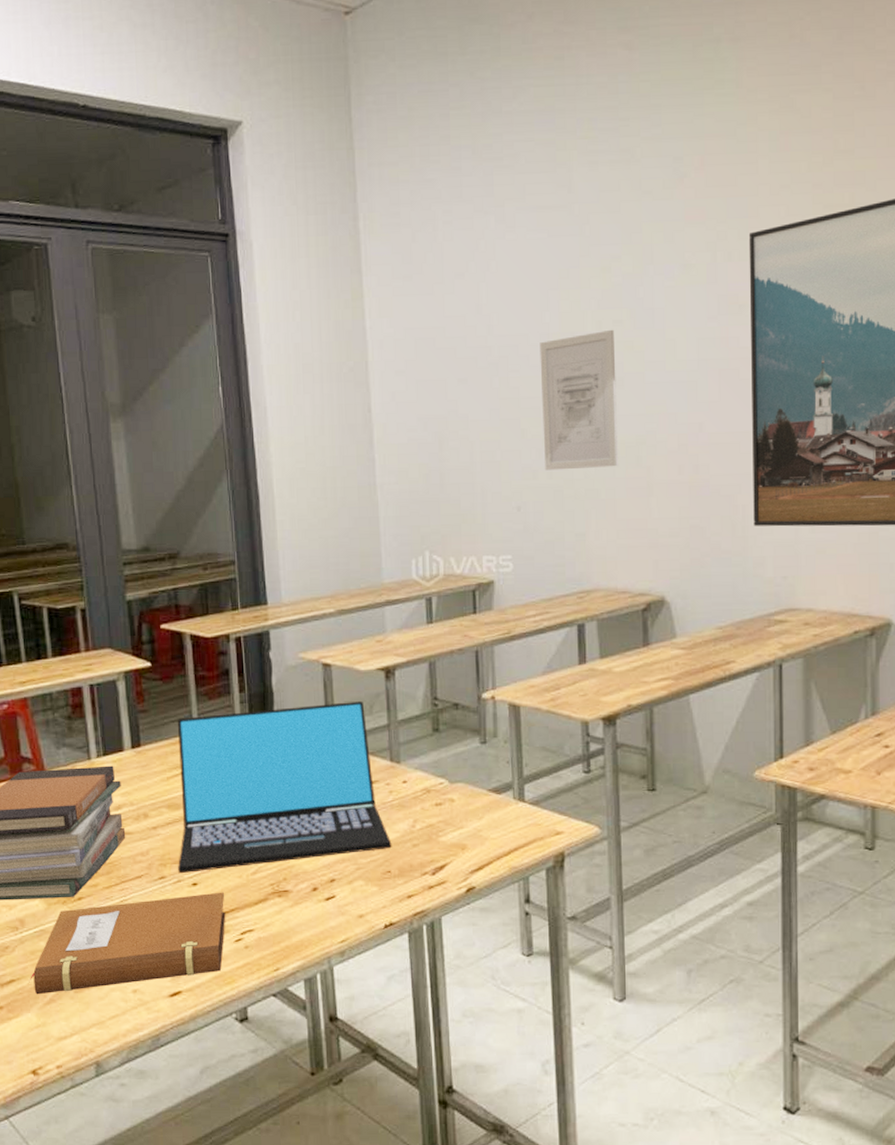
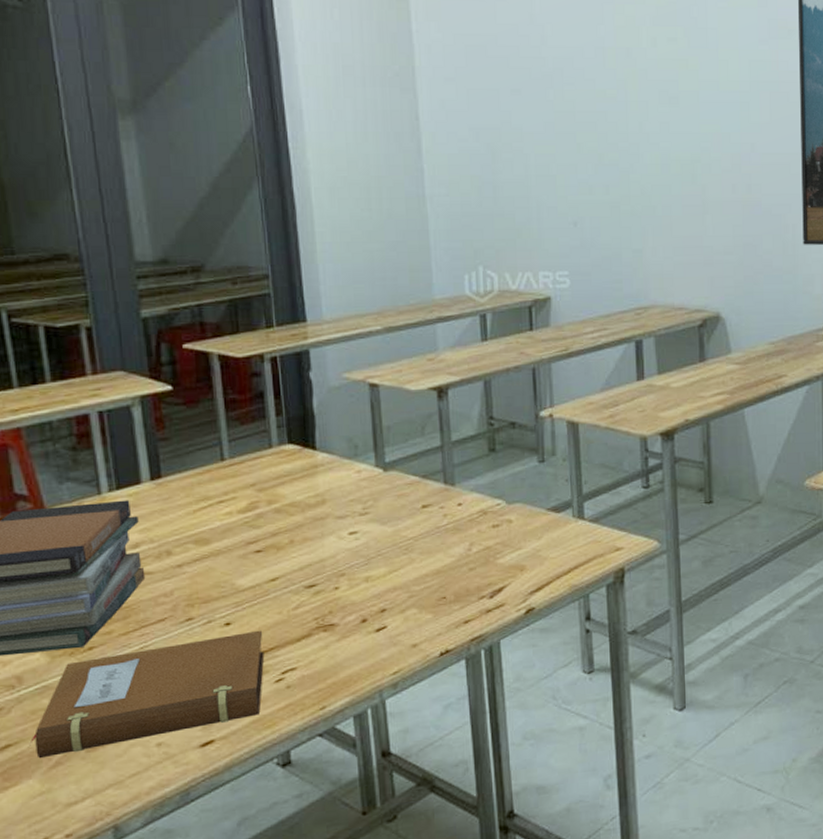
laptop: present [177,700,392,873] -> none [204,422,447,613]
wall art: present [539,329,619,471] -> none [595,46,675,186]

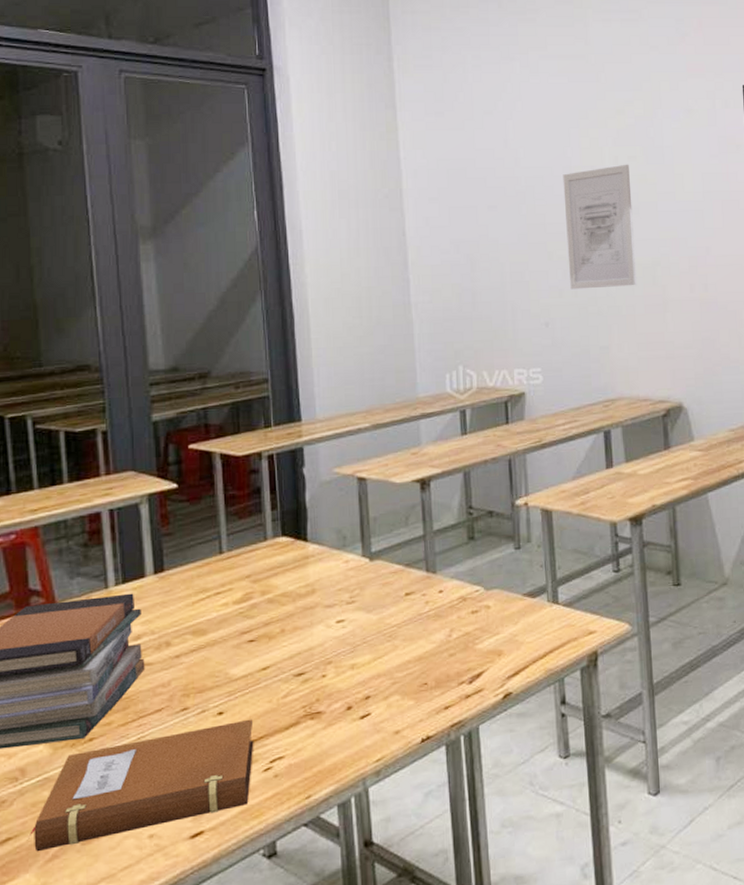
wall art: none [595,46,675,186] -> present [563,164,637,290]

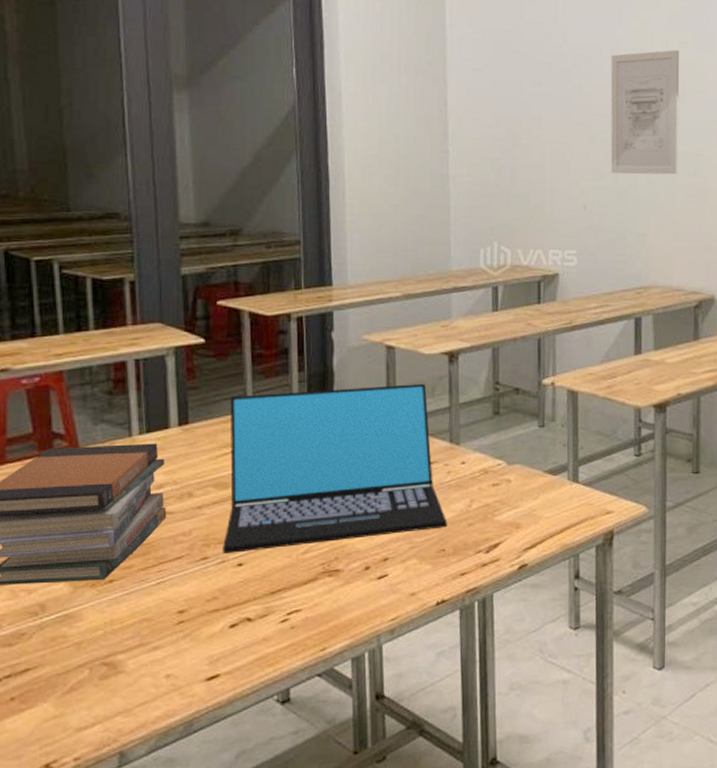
notebook: present [28,719,254,852] -> none [47,572,272,684]
laptop: none [202,513,429,703] -> present [223,383,448,553]

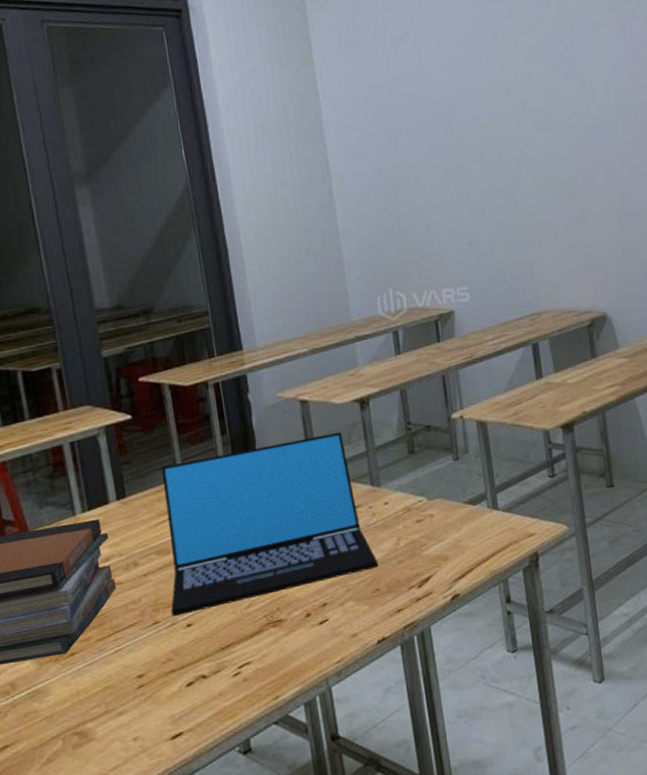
wall art: present [610,49,680,175] -> none [477,81,556,209]

